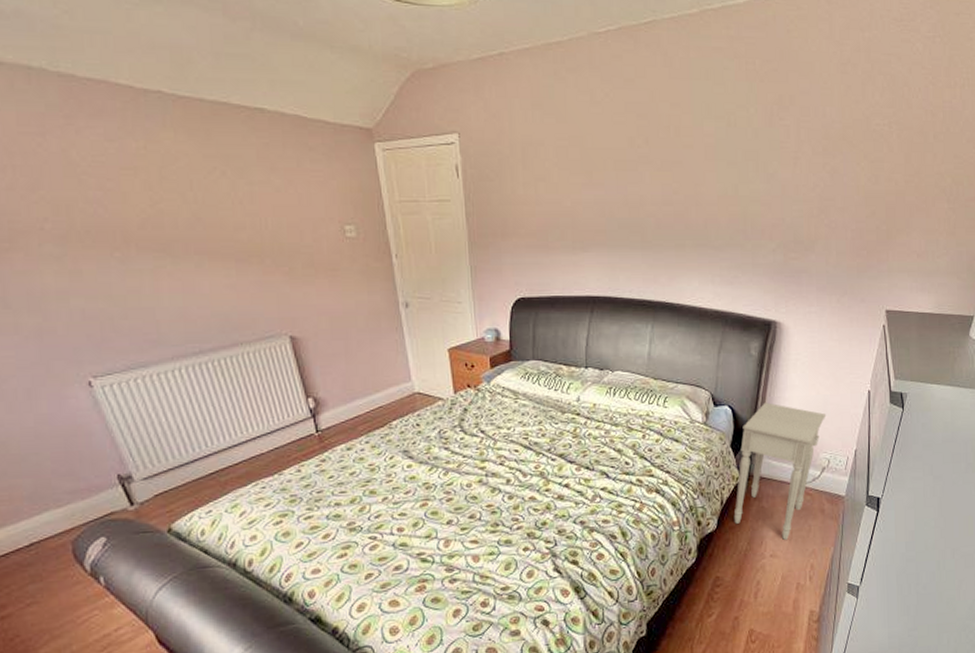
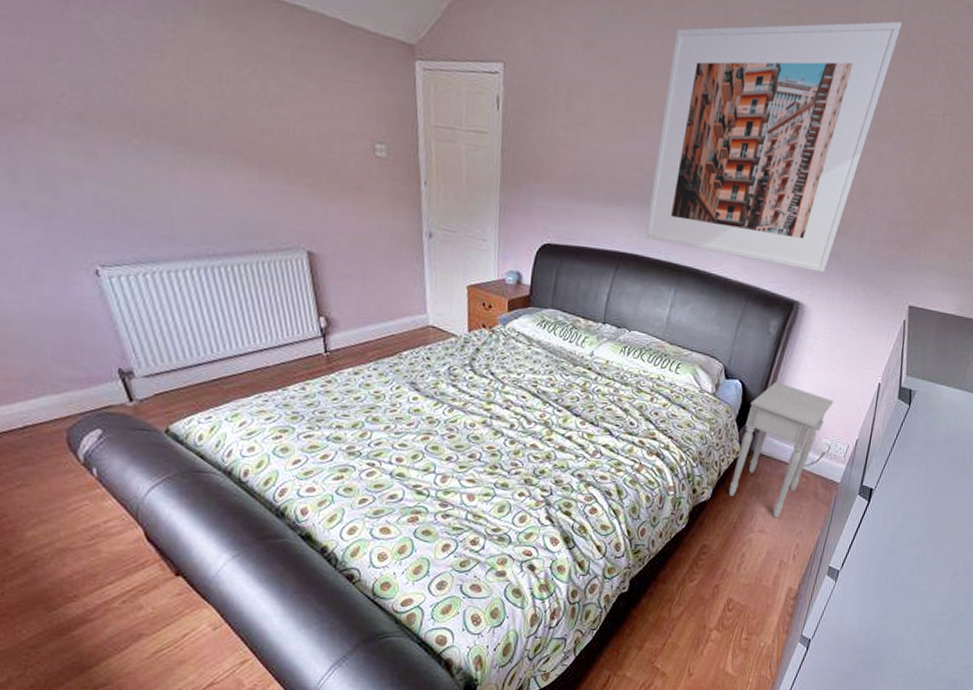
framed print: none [615,43,835,290] -> present [645,21,902,274]

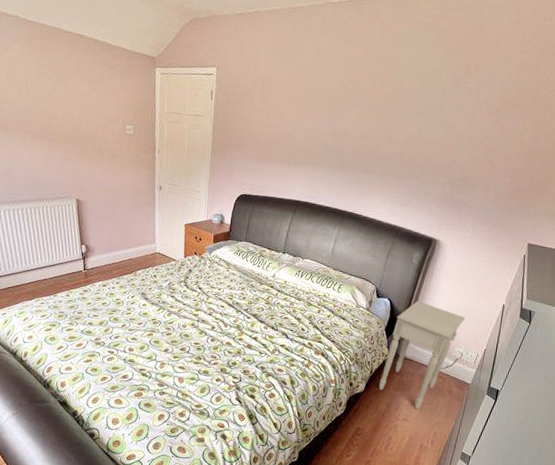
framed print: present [645,21,902,274] -> none [316,27,520,218]

